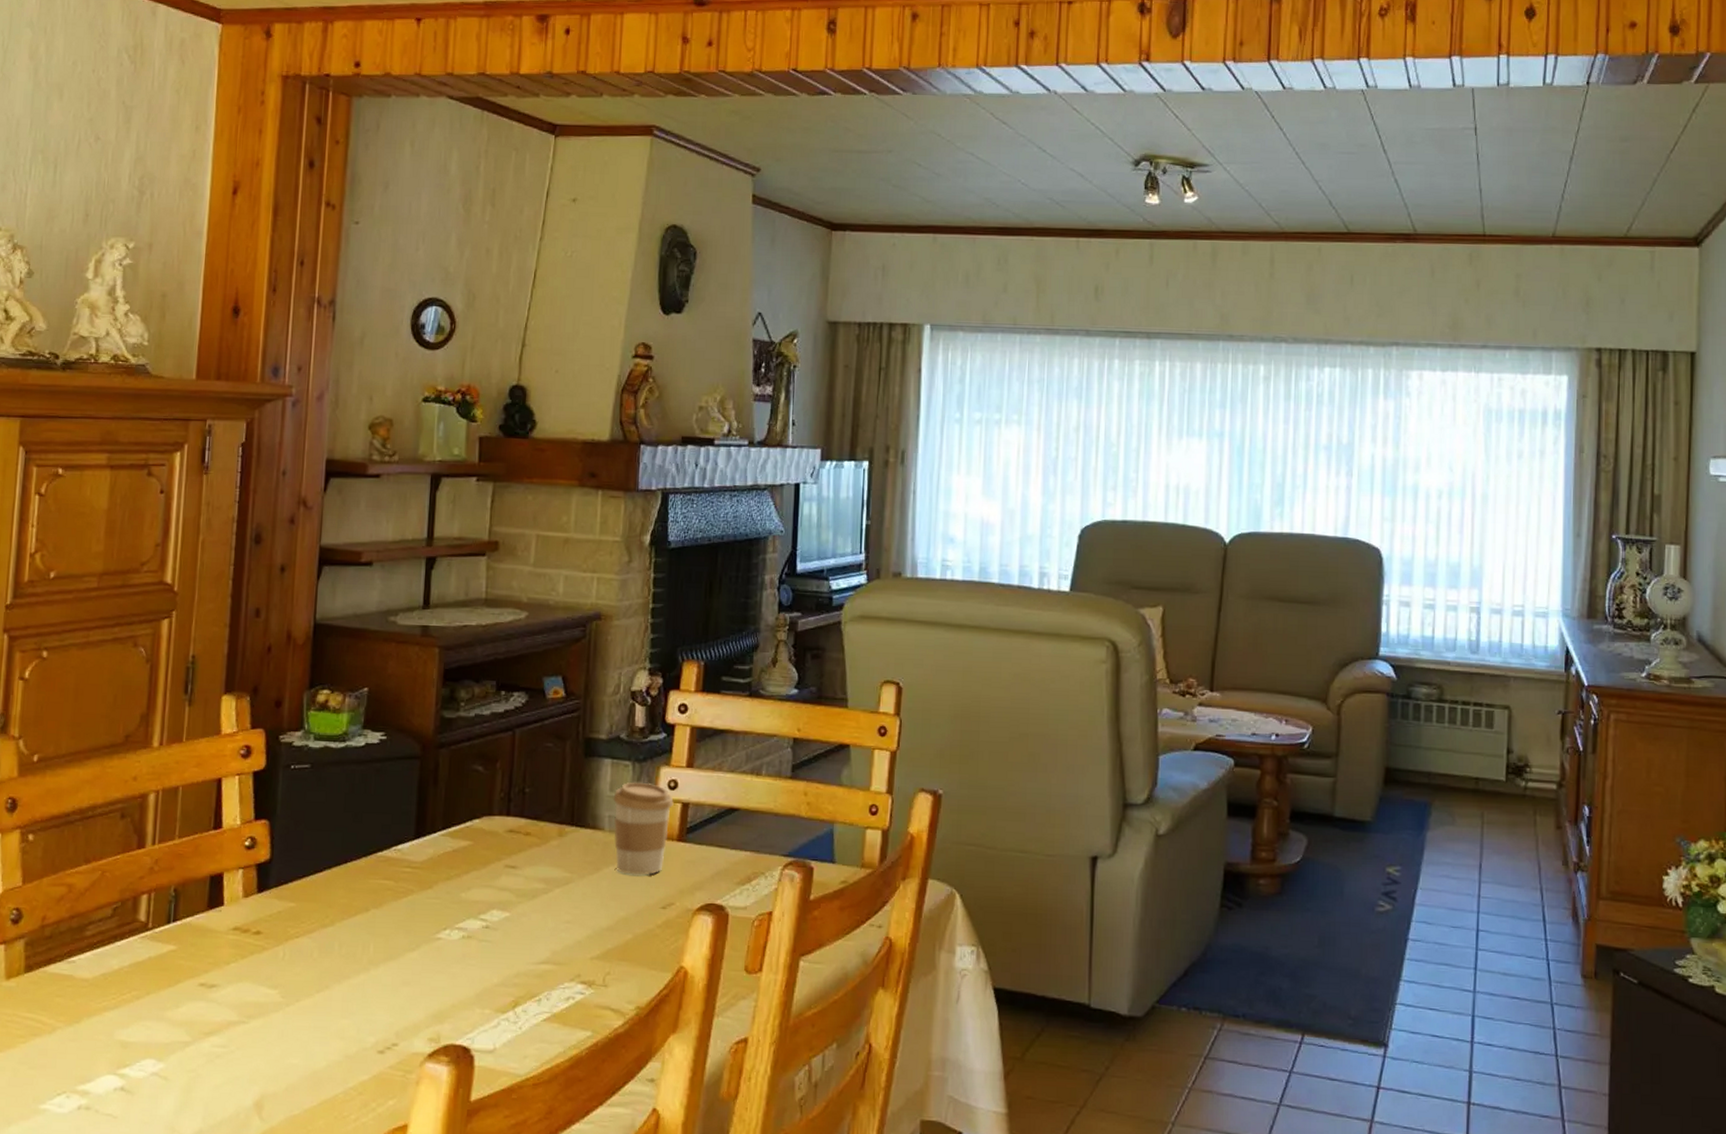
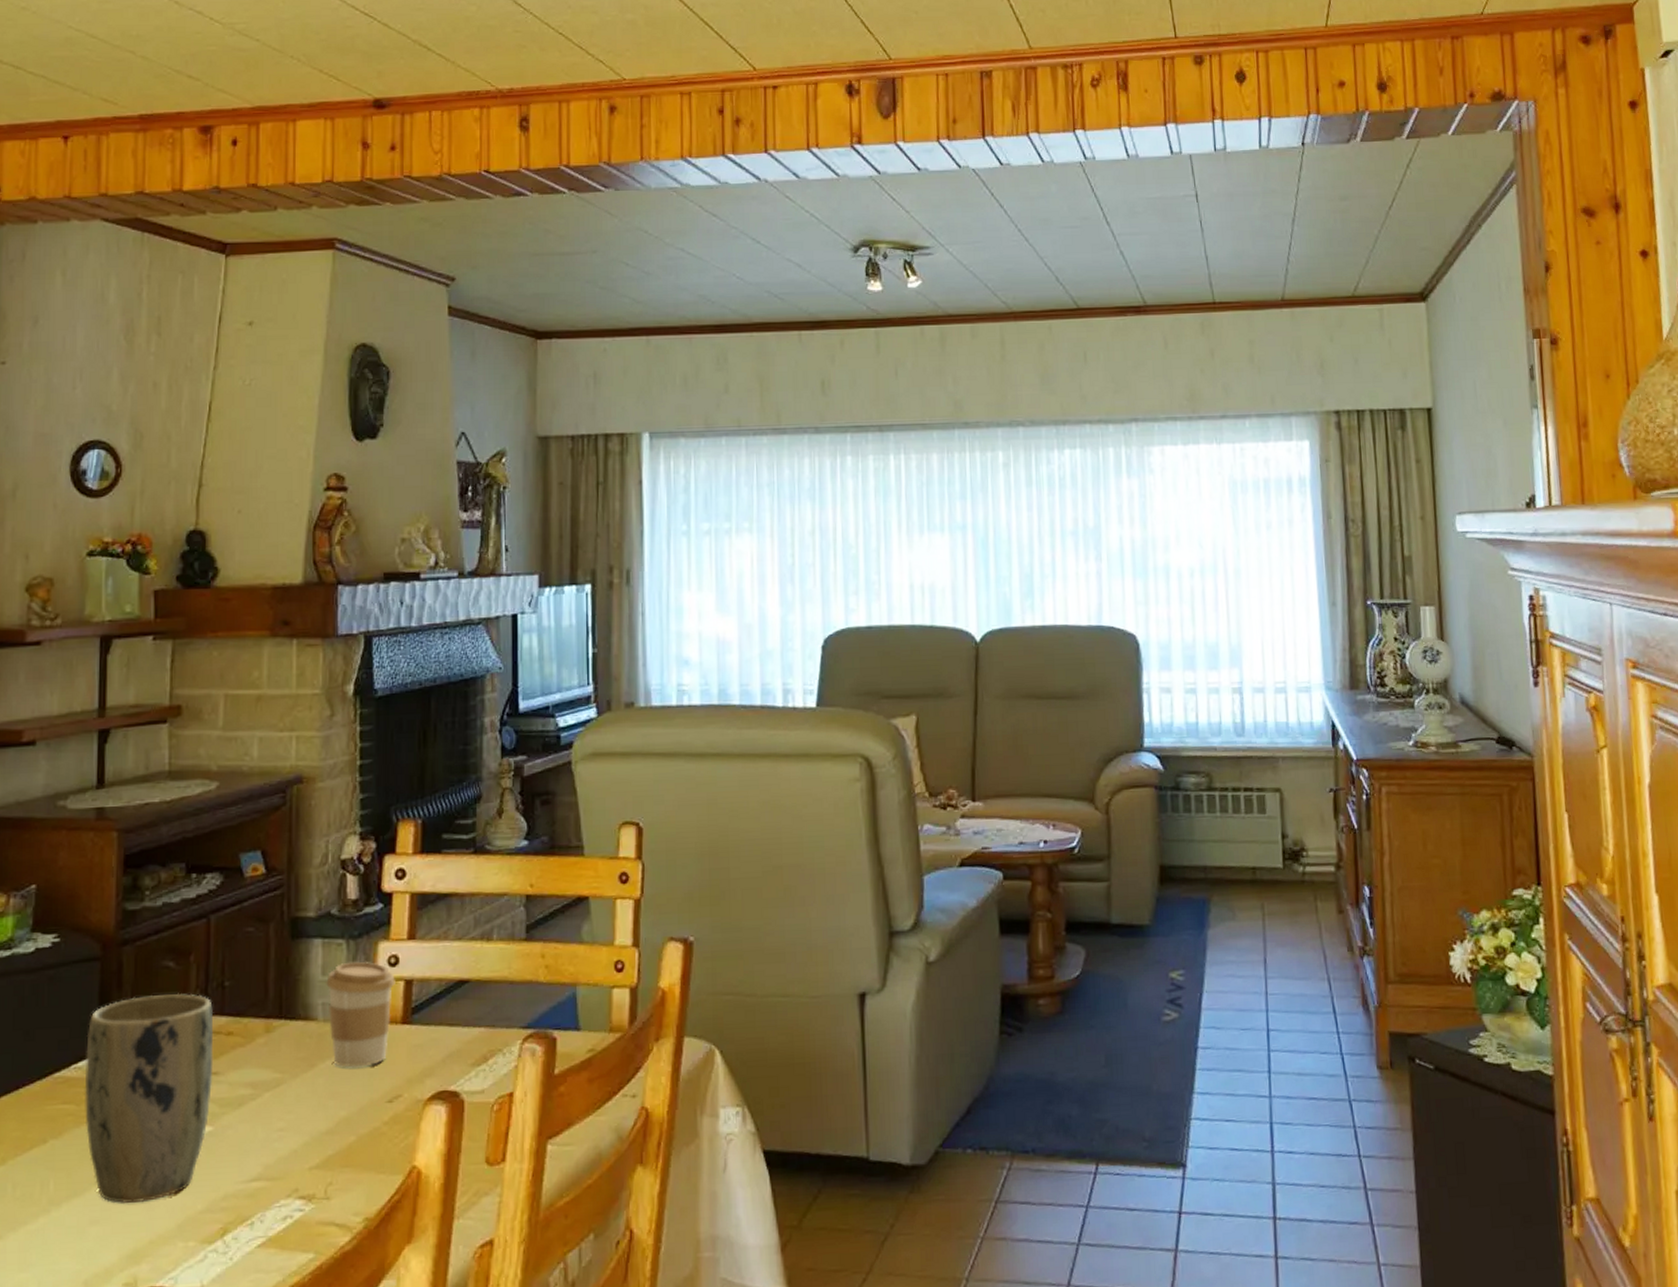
plant pot: none [402,793,515,971] -> present [84,993,214,1203]

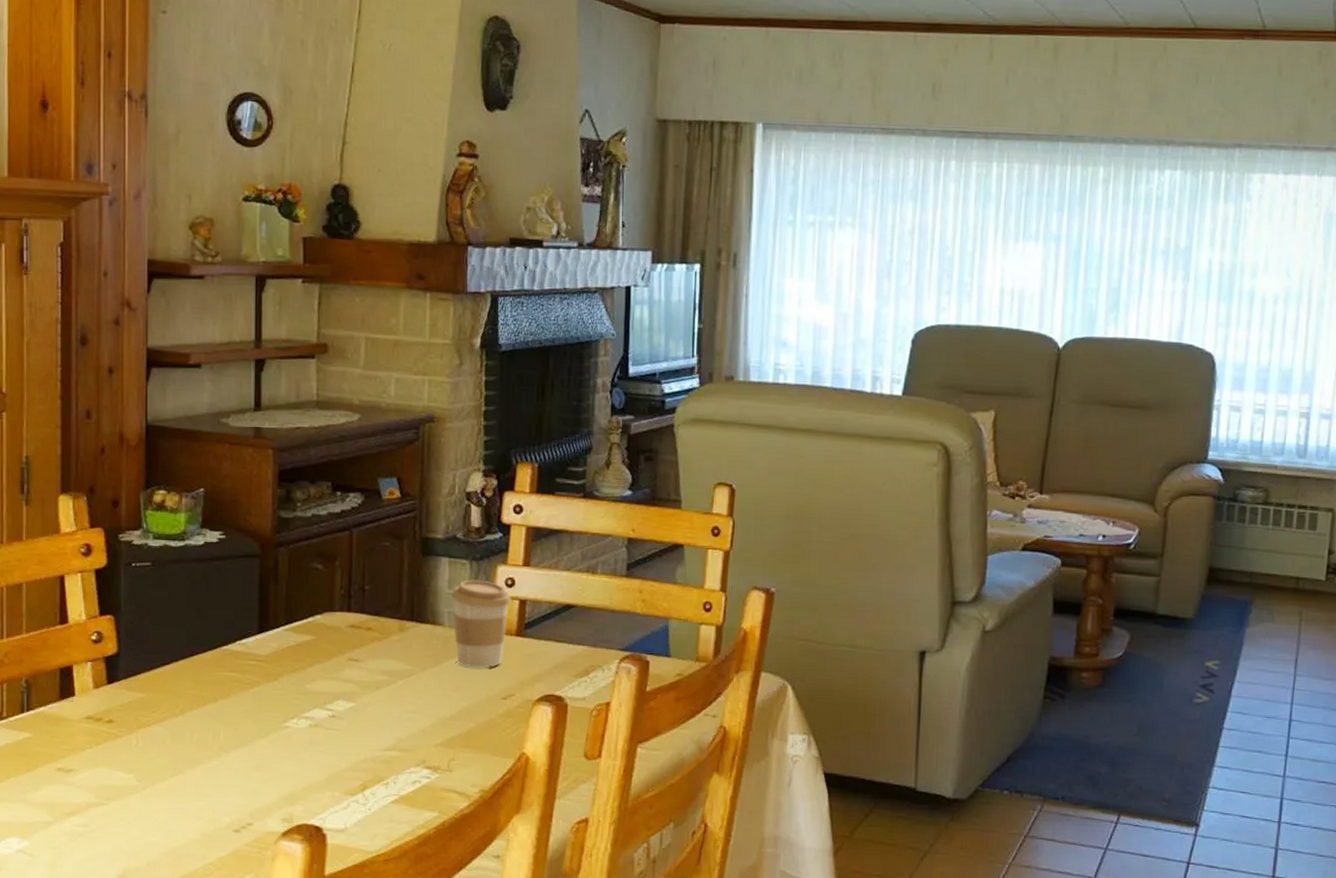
plant pot: present [84,993,214,1203] -> none [247,590,356,757]

